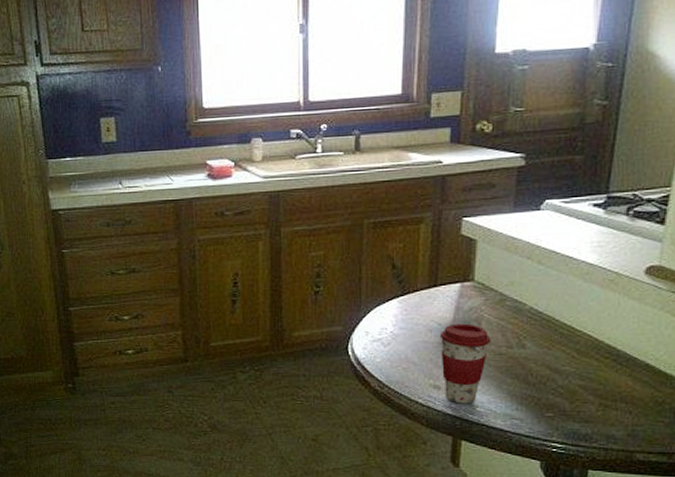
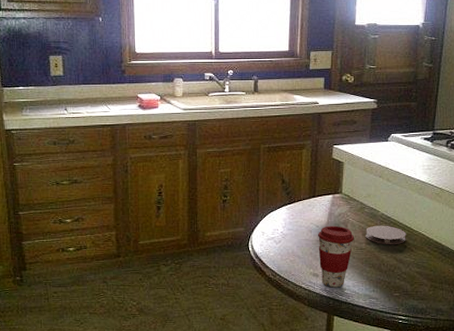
coaster: none [506,323,565,350] -> present [366,225,406,245]

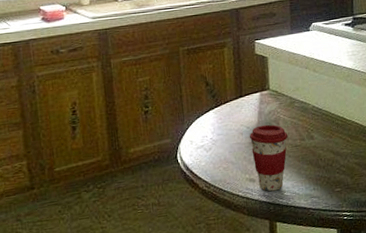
coaster: present [366,225,406,245] -> none [298,118,341,139]

